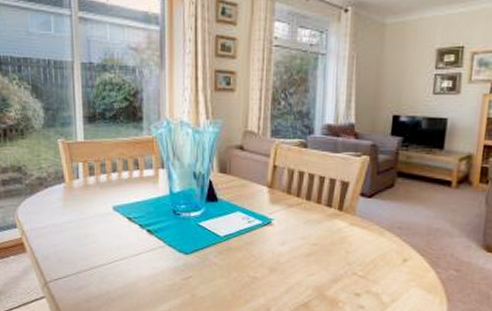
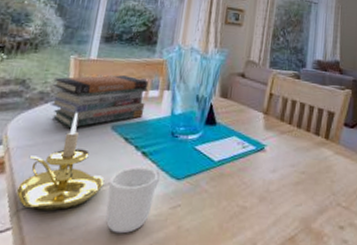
candle holder: none [40,195,117,282] -> present [16,112,104,211]
book stack: none [47,156,142,210] -> present [50,75,149,128]
mug: none [121,243,168,301] -> present [105,167,160,234]

